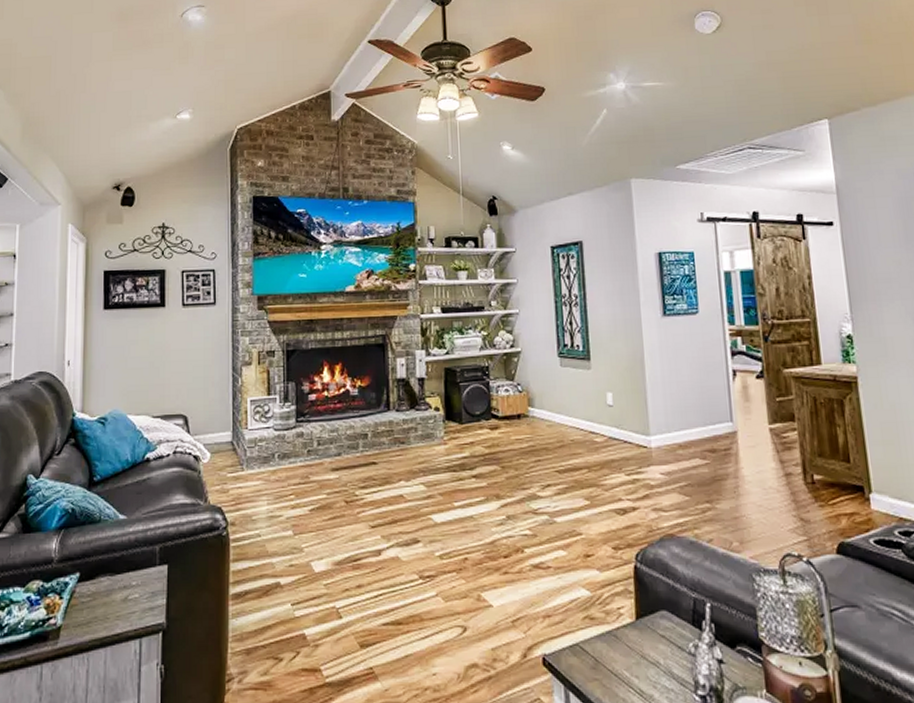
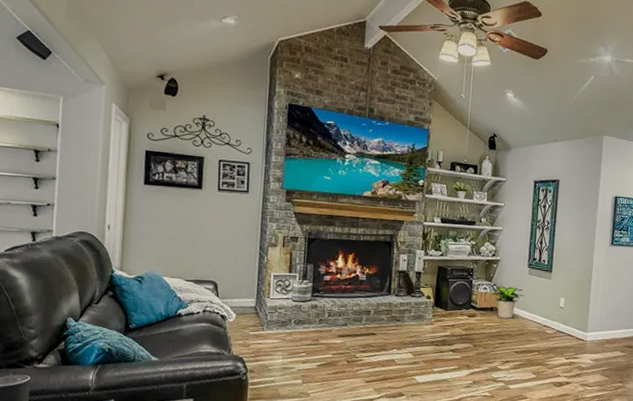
potted plant: none [515,384,558,428] -> present [491,286,524,319]

